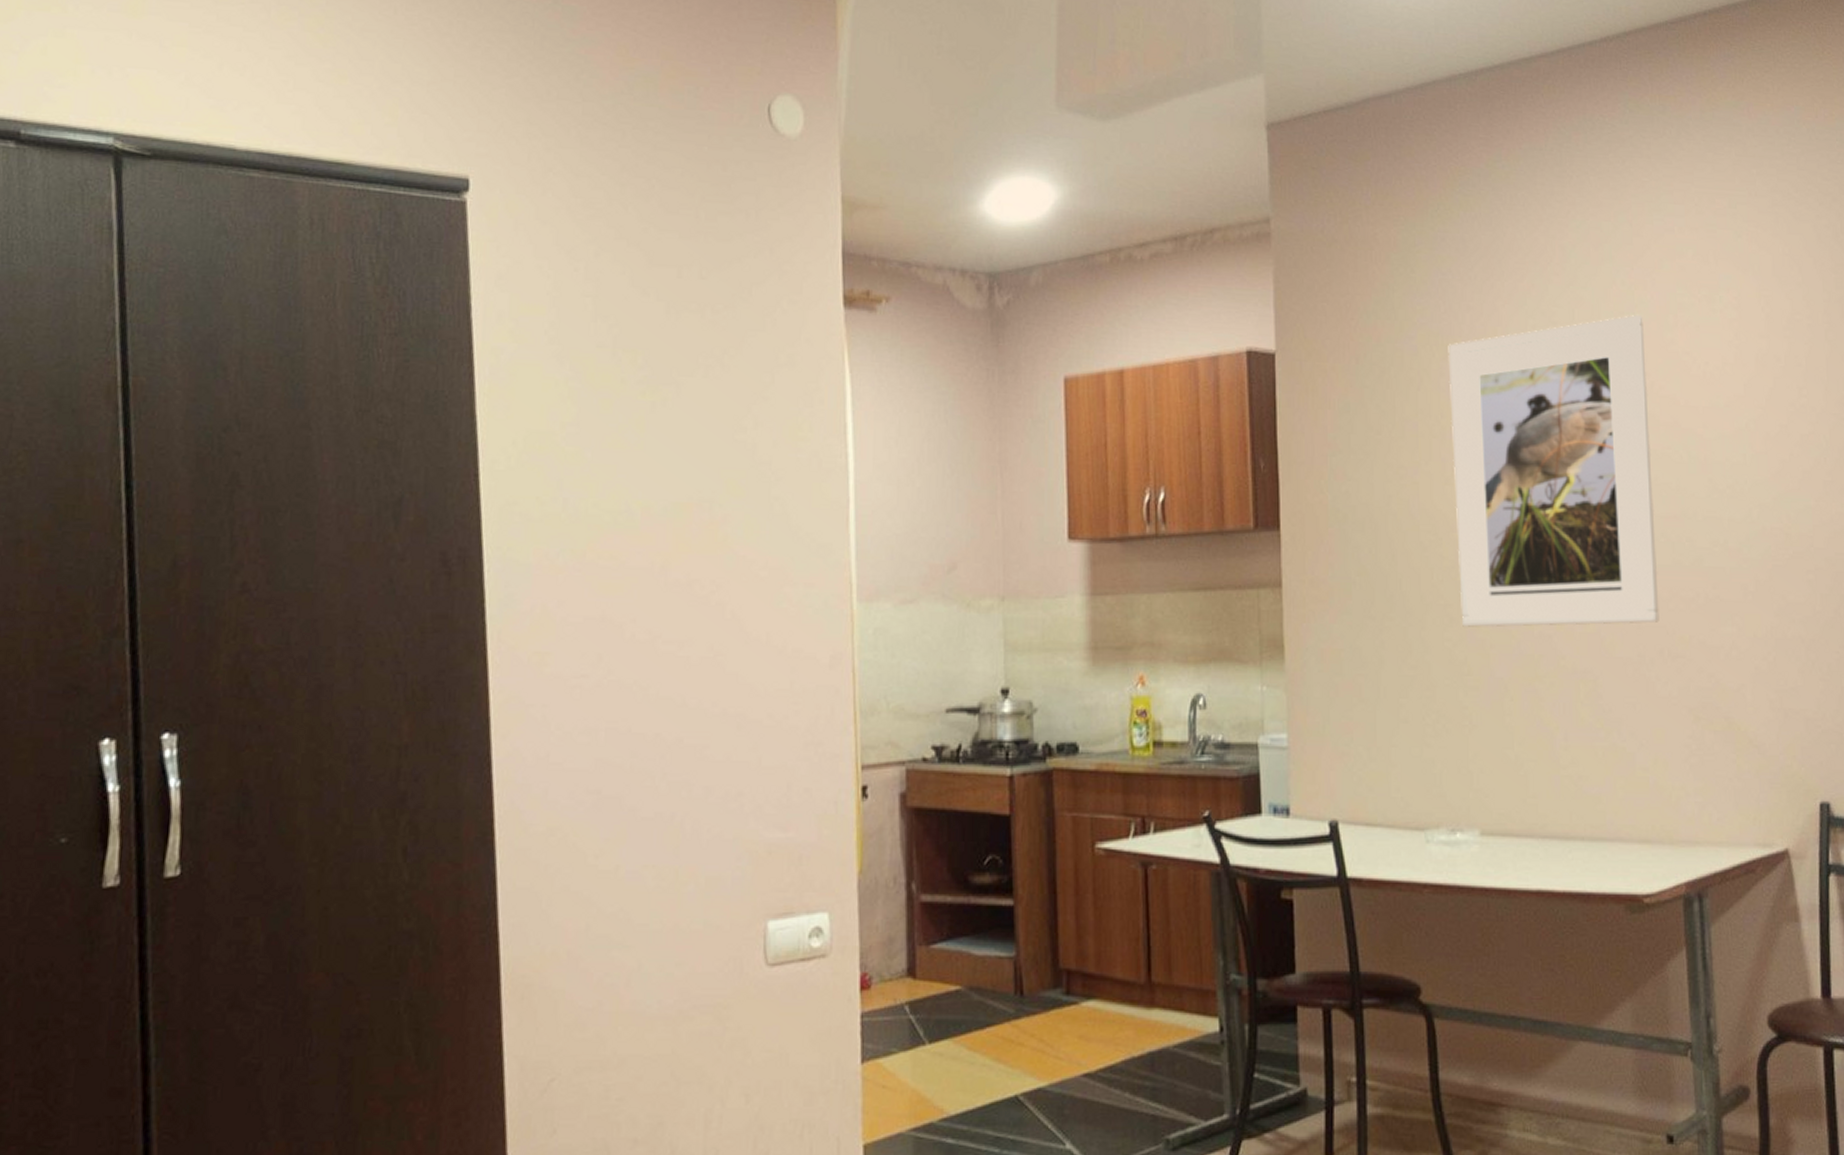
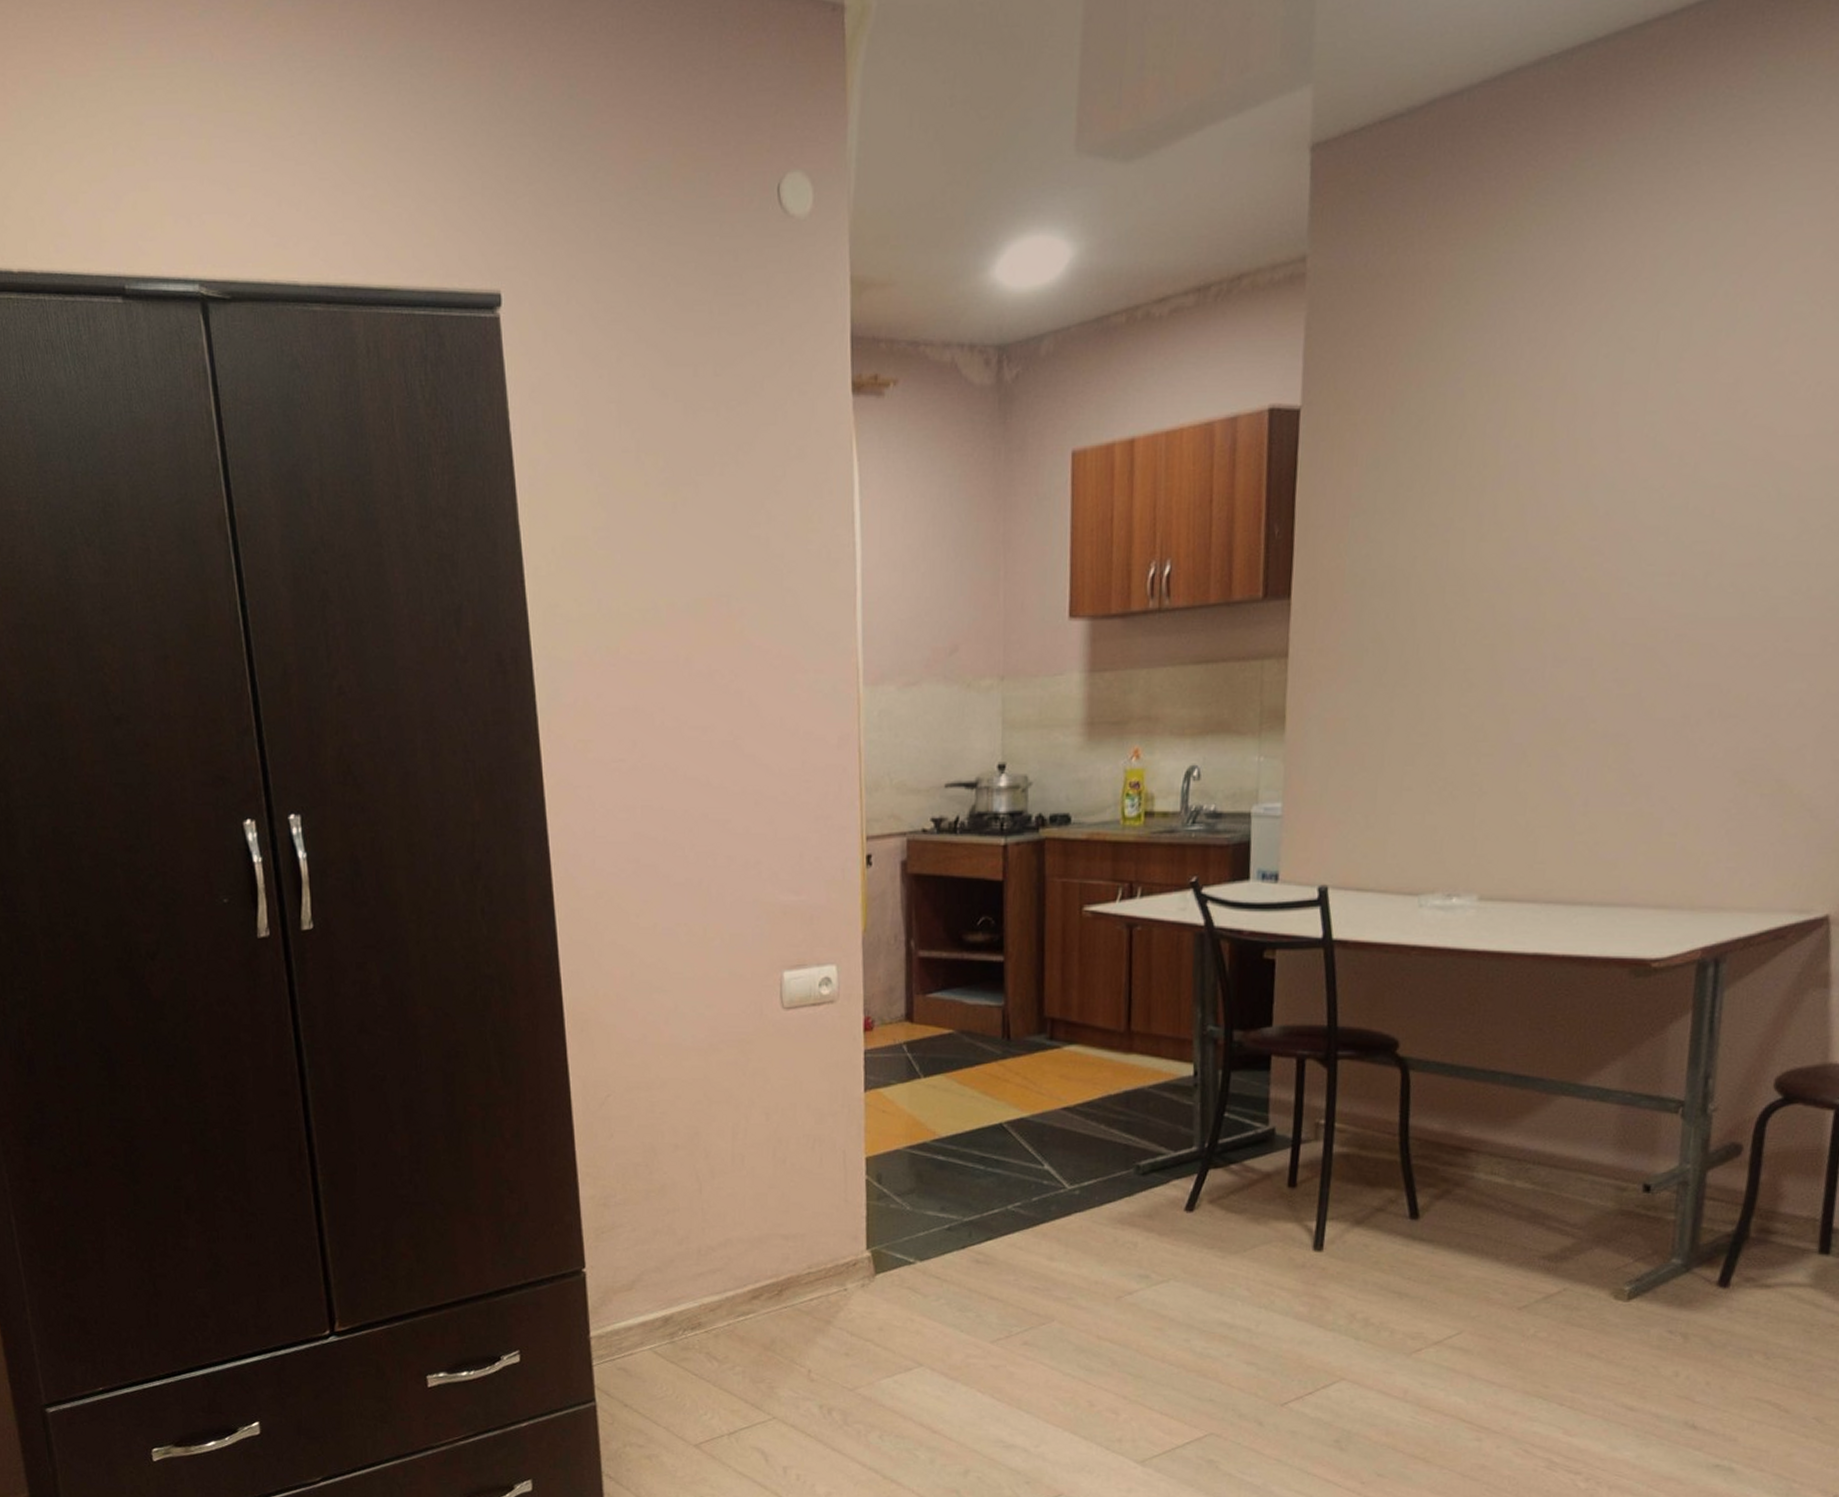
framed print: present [1448,314,1660,628] -> none [1482,330,1746,692]

